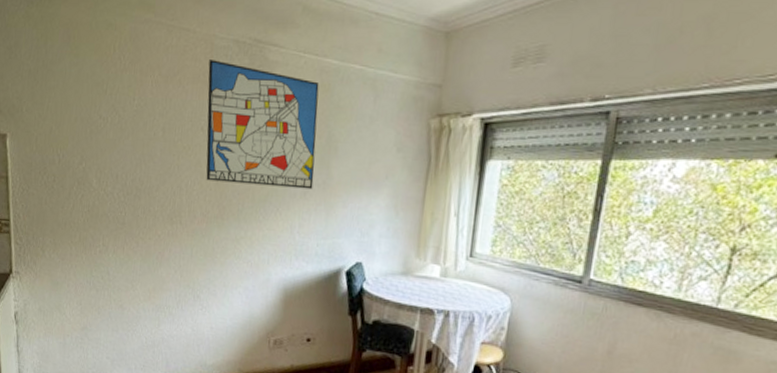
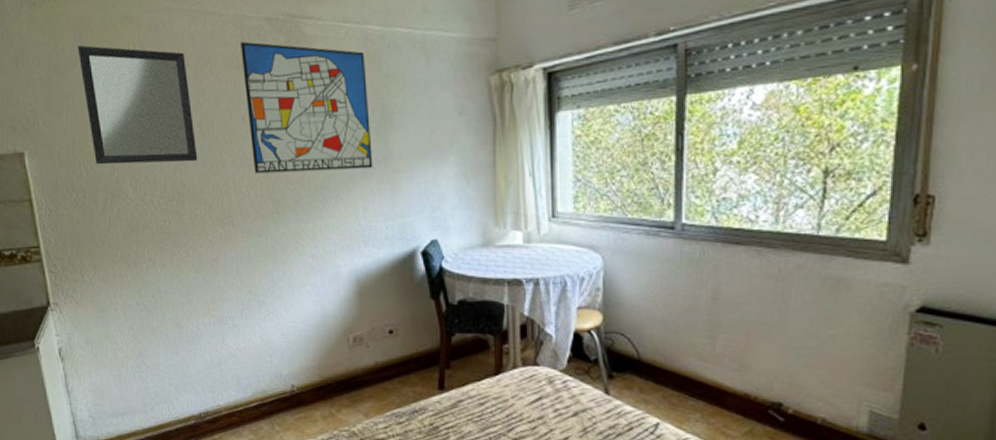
home mirror: none [64,44,158,163] -> present [77,45,198,165]

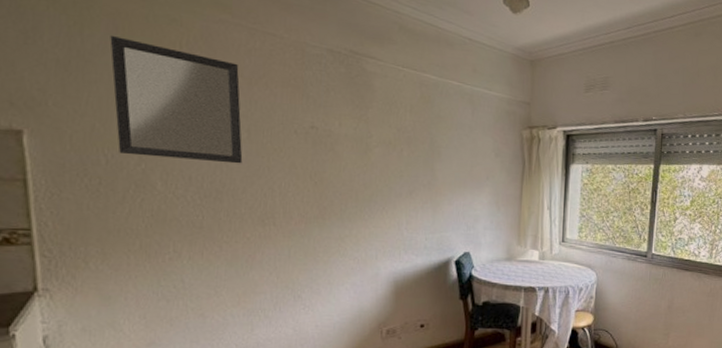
wall art: present [241,42,373,174] -> none [300,65,420,190]

